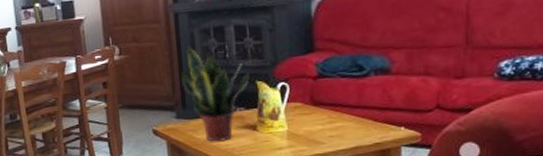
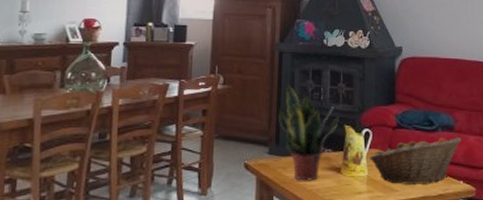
fruit basket: none [288,79,402,137] -> present [369,136,462,184]

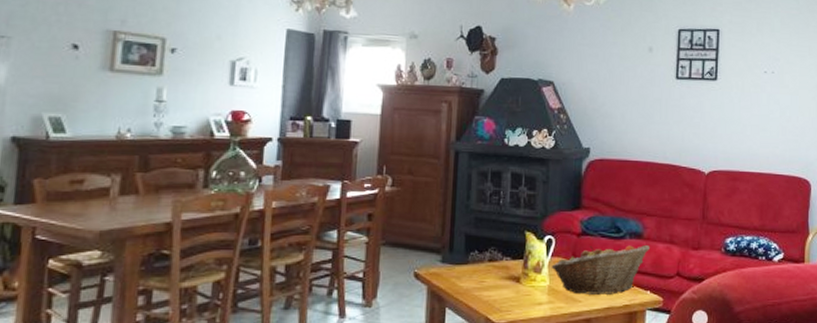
potted plant: present [279,85,339,181] -> none [453,187,519,291]

